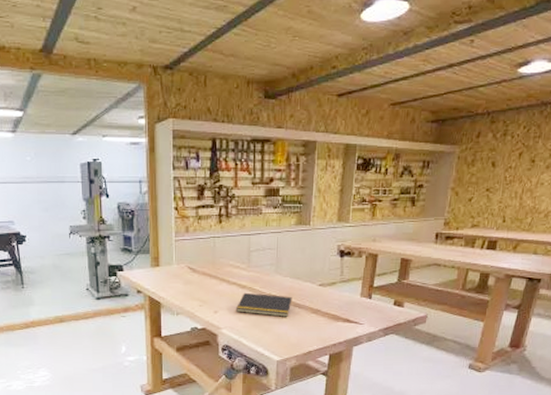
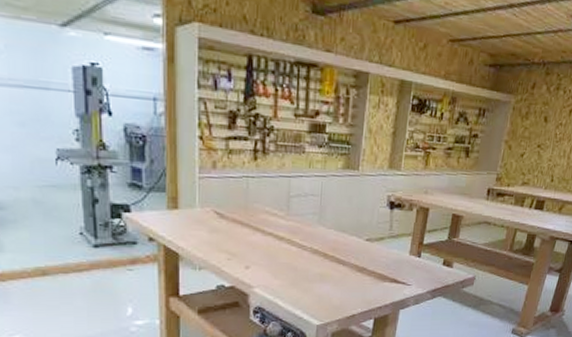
notepad: present [236,292,292,317] -> none [272,245,336,275]

